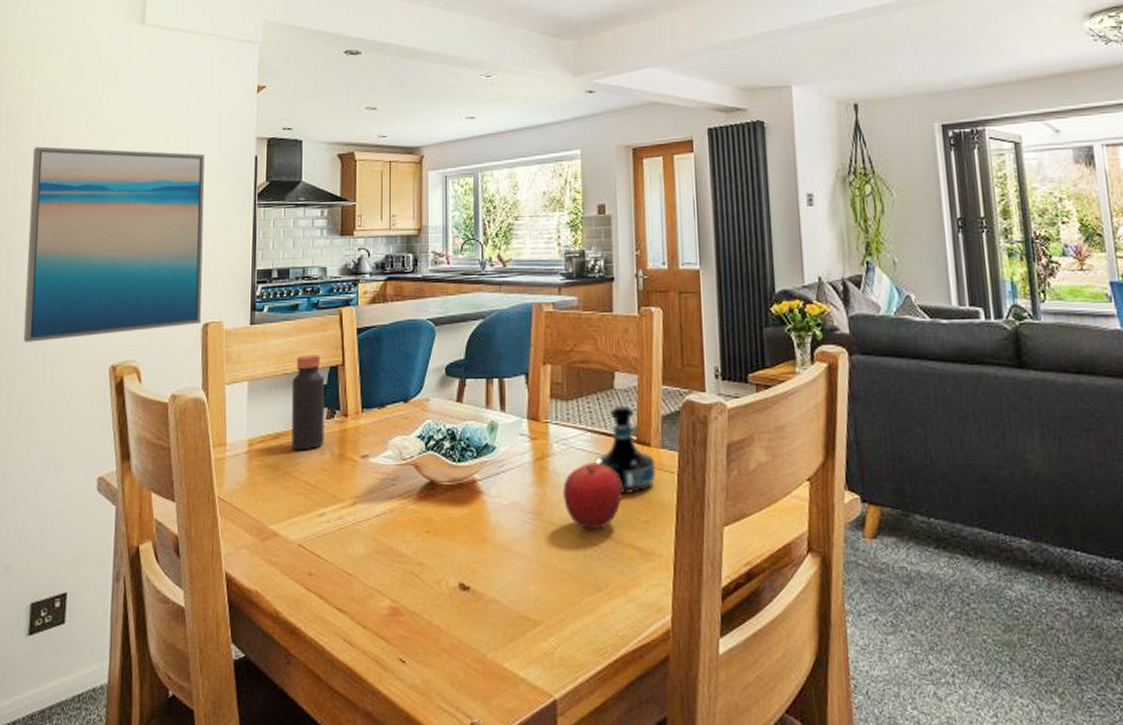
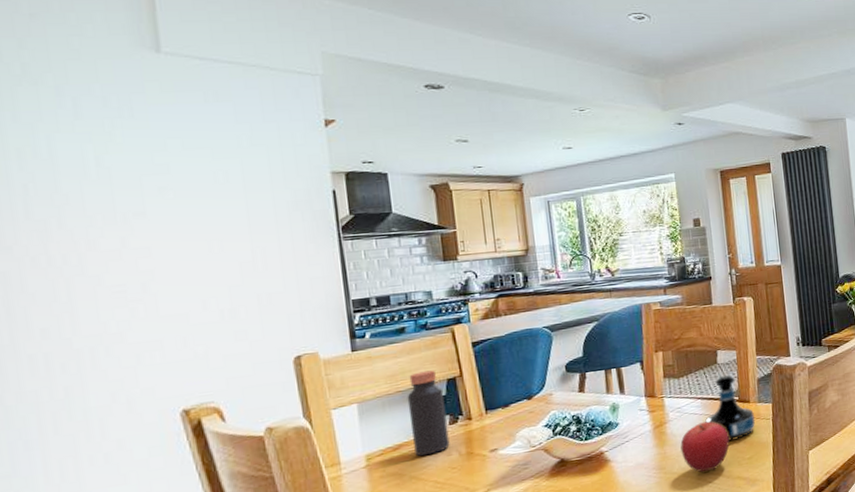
wall art: present [23,146,205,342] -> none [19,189,292,401]

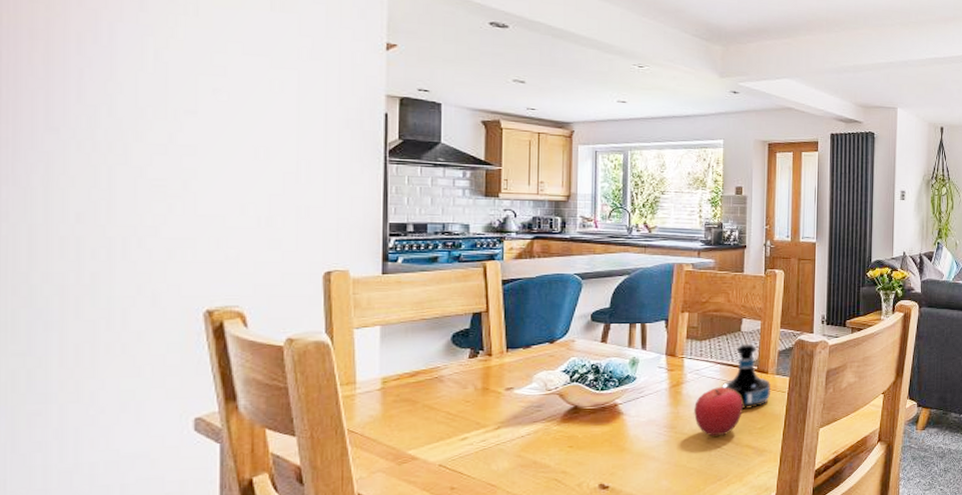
bottle: present [407,370,450,457] -> none [430,302,468,386]

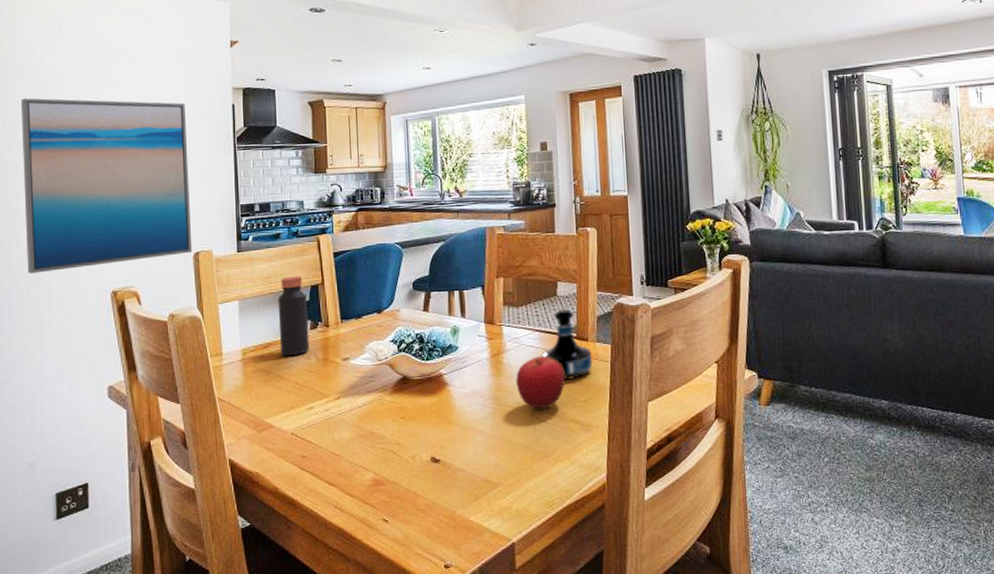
wall art: none [74,73,323,285] -> present [20,98,193,274]
bottle: none [430,302,468,386] -> present [278,276,310,357]

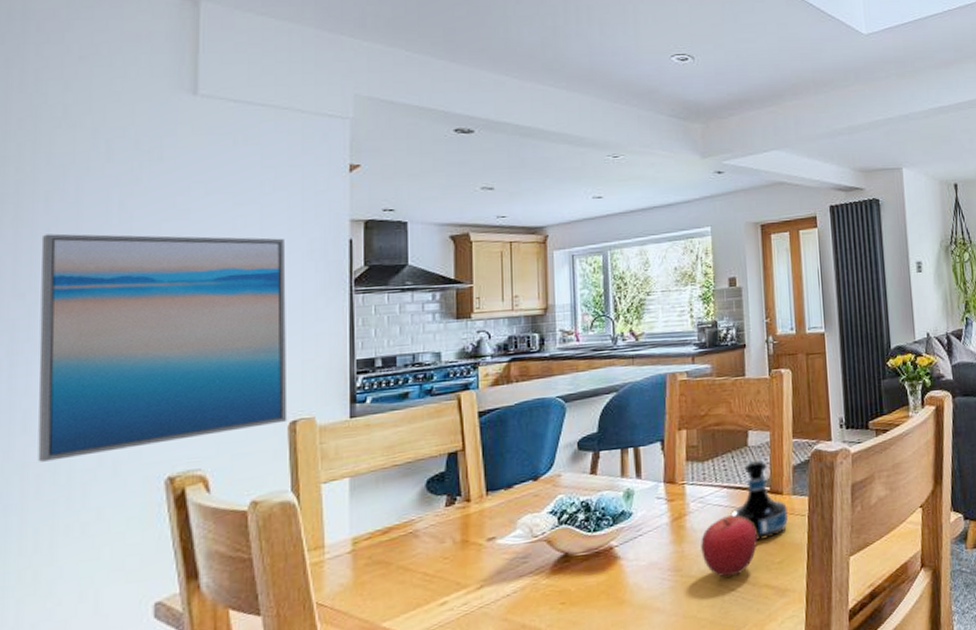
bottle: present [278,276,310,357] -> none [403,442,444,543]

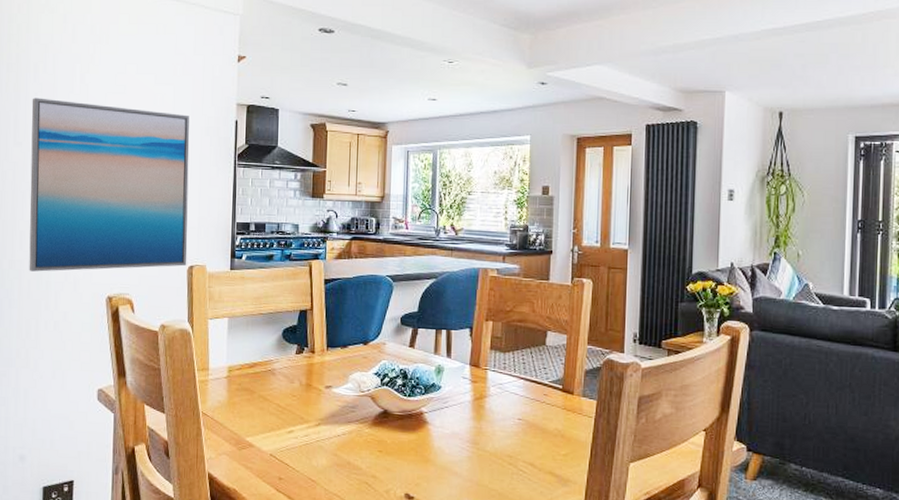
fruit: present [701,515,757,578] -> none [496,404,547,458]
tequila bottle: present [730,459,789,540] -> none [525,359,577,432]

